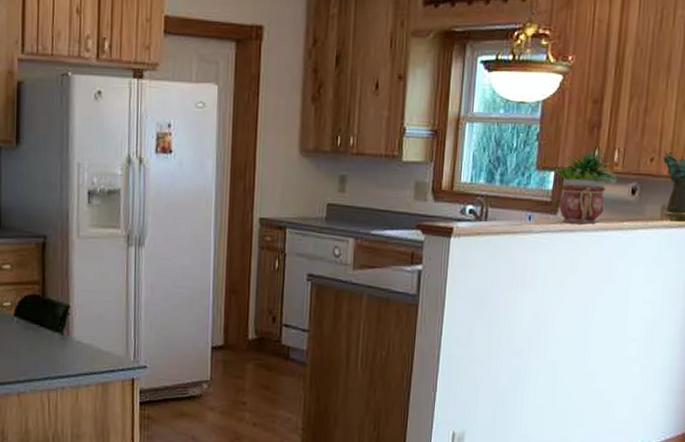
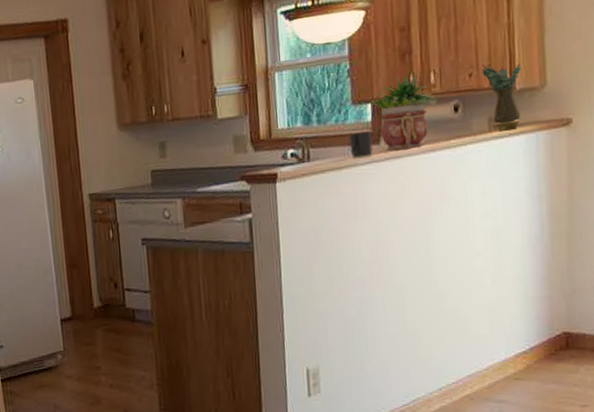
mug: none [527,199,552,227] -> present [347,131,373,161]

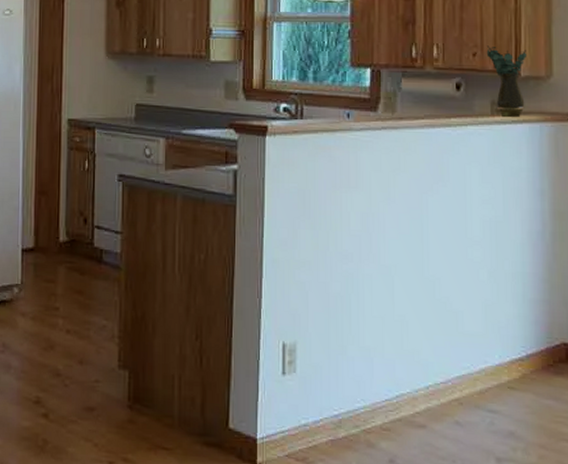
mug: present [347,131,373,161] -> none [344,96,370,125]
potted plant: present [369,74,438,152] -> none [369,45,439,123]

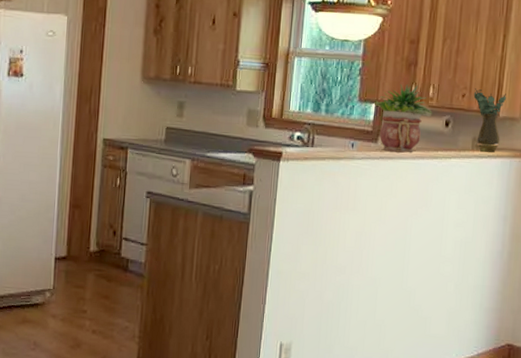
potted plant: none [369,45,439,123] -> present [374,84,433,154]

